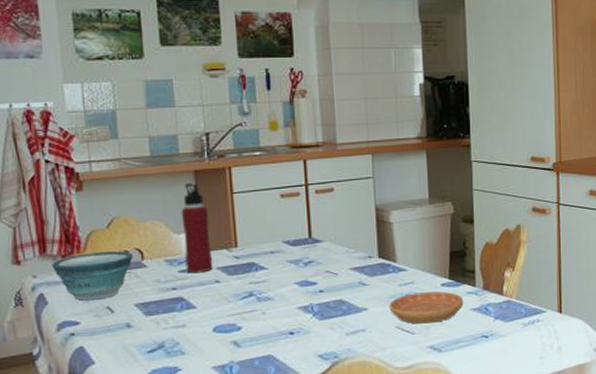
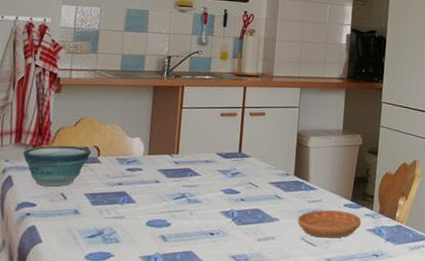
water bottle: present [181,183,213,274] -> none [133,96,160,173]

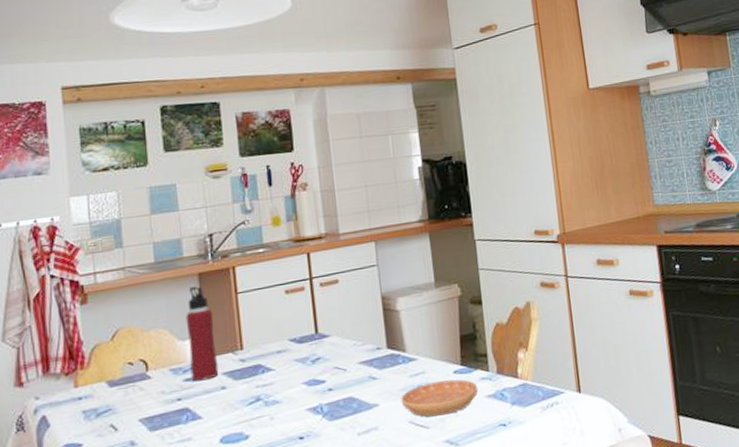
bowl: present [23,145,92,187] -> none [55,363,138,421]
water bottle: none [133,96,160,173] -> present [185,286,219,382]

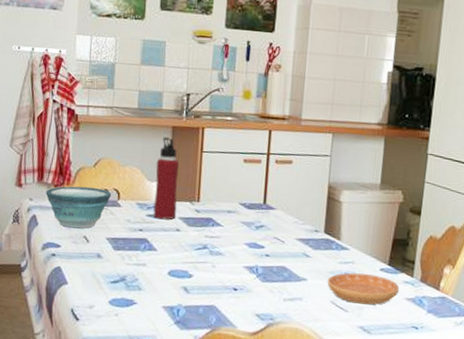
bowl: none [55,363,138,421] -> present [46,186,112,229]

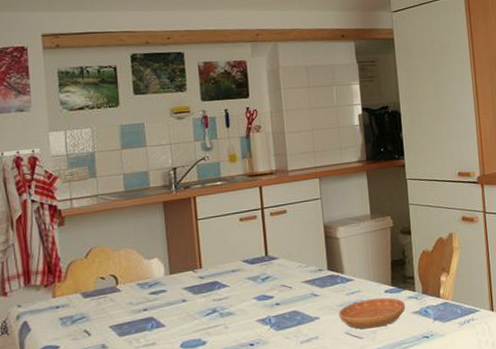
bowl: present [46,186,112,229] -> none [35,278,109,326]
water bottle: present [153,137,180,220] -> none [151,213,180,295]

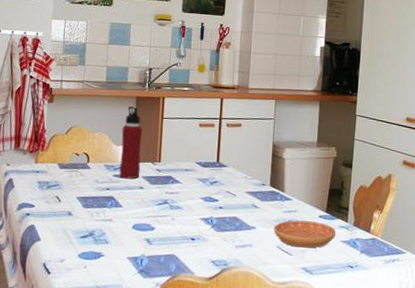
water bottle: none [151,213,180,295] -> present [119,106,143,179]

